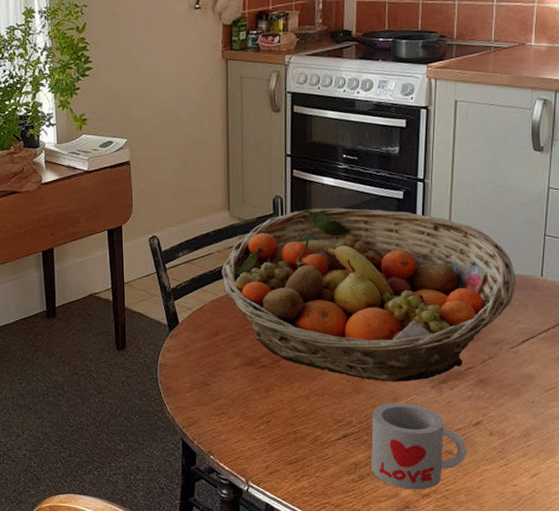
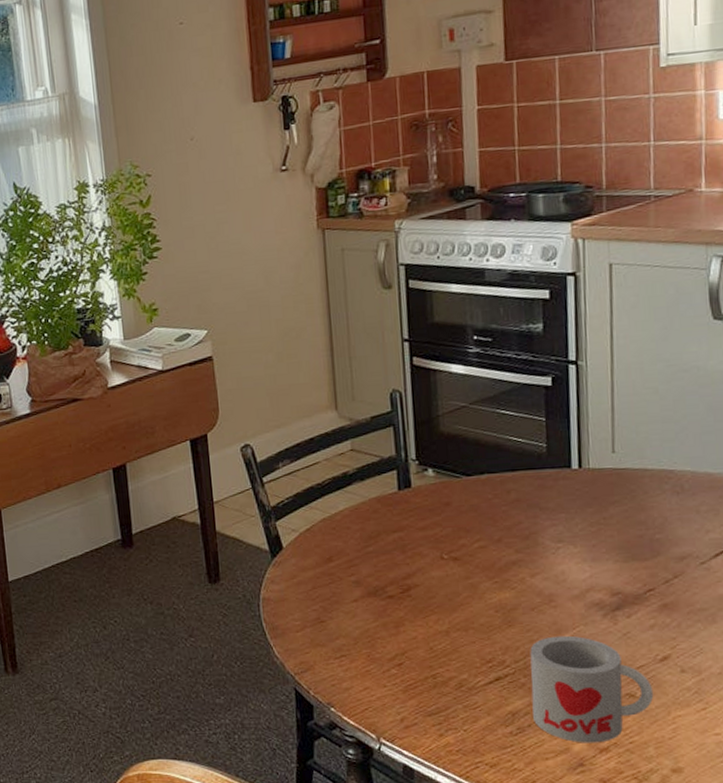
fruit basket: present [222,207,515,382] -> none [332,400,702,611]

